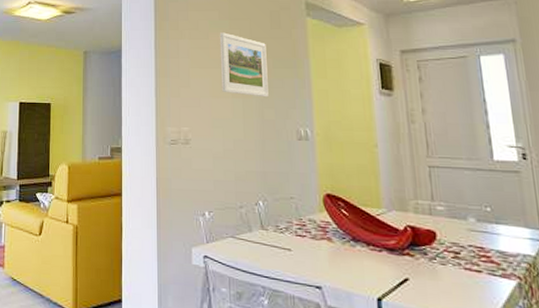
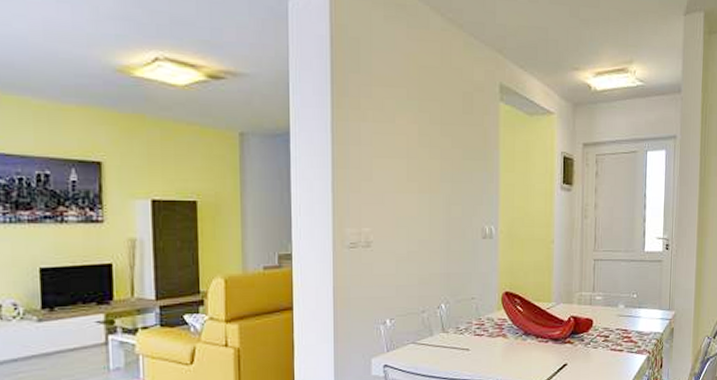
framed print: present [219,32,269,98] -> none [407,115,457,193]

